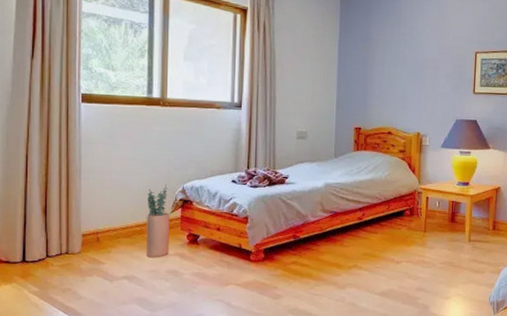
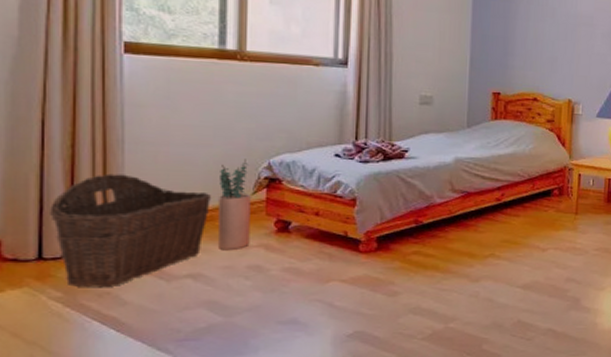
wicker basket: none [30,196,142,285] -> present [48,173,212,288]

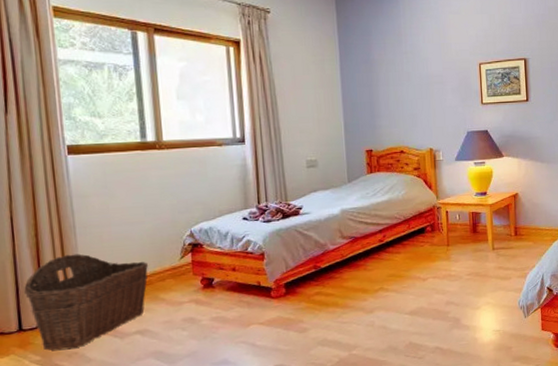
vase: present [217,158,251,251] -> none [152,230,183,309]

